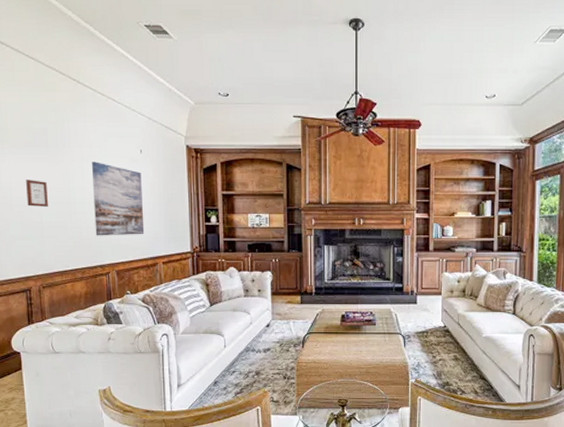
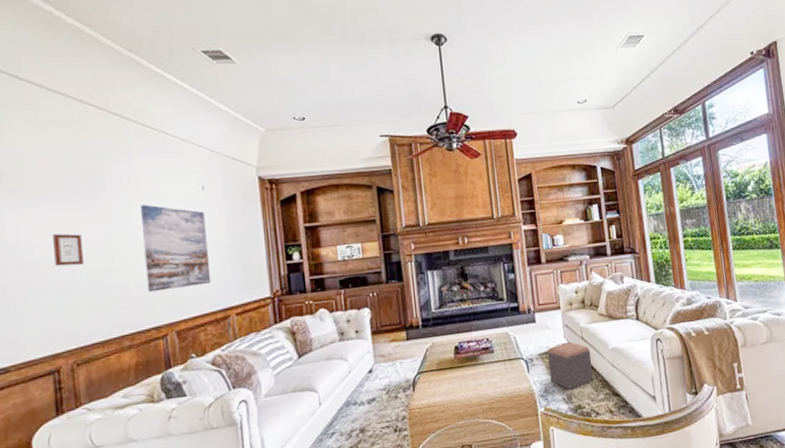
footstool: none [424,326,465,368] -> present [547,342,594,390]

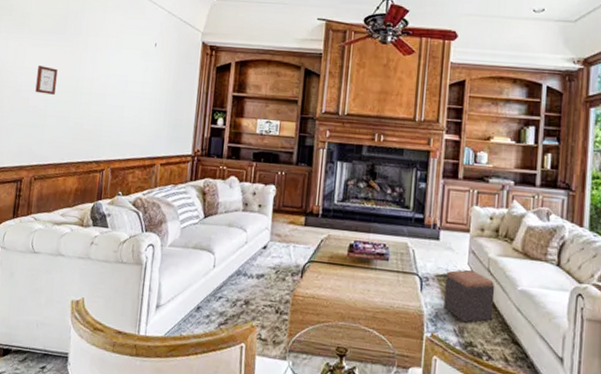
wall art: present [139,204,212,292] -> none [96,52,153,132]

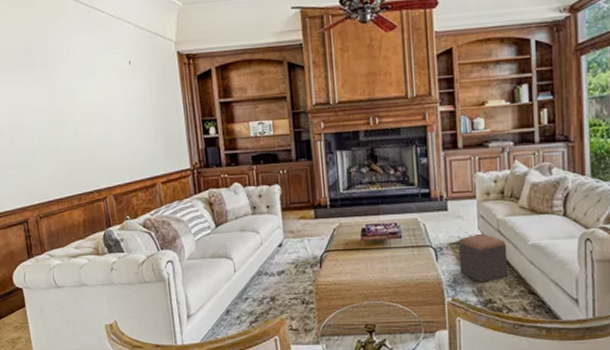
picture frame: present [35,65,58,95] -> none [14,103,39,132]

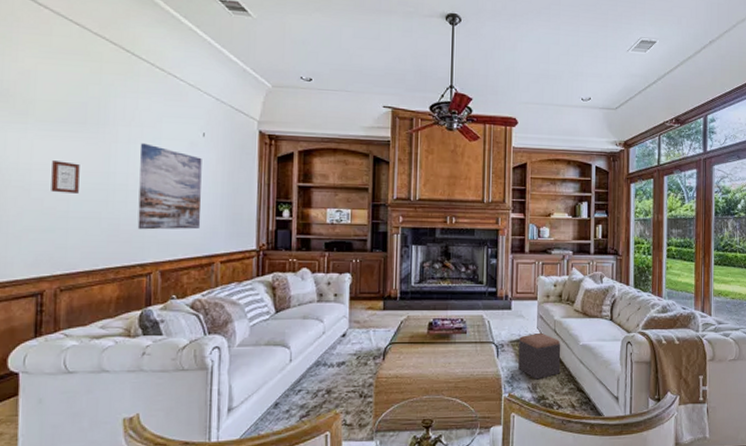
picture frame: none [14,103,39,132] -> present [51,161,80,193]
wall art: none [79,78,140,159] -> present [137,143,202,230]

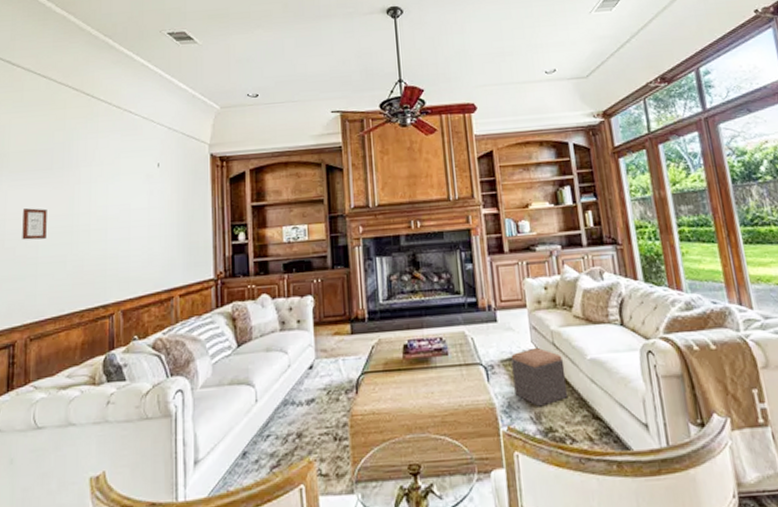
wall art: present [137,143,202,230] -> none [100,181,159,269]

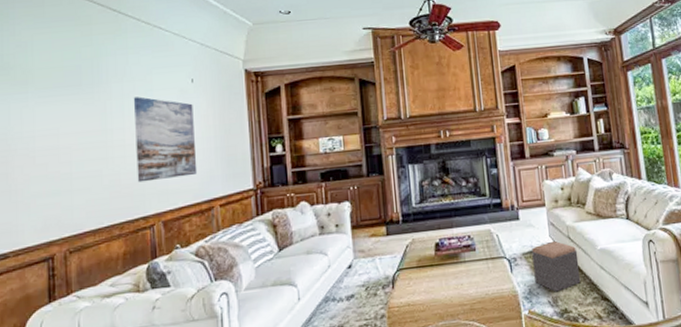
picture frame: present [22,208,47,240] -> none [53,124,80,156]
wall art: none [100,181,159,269] -> present [133,96,198,183]

